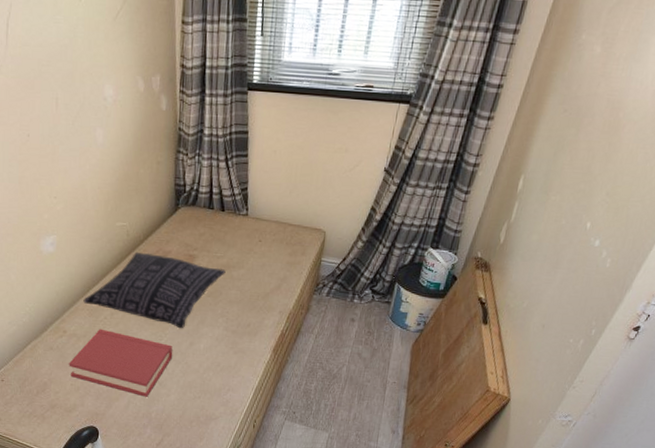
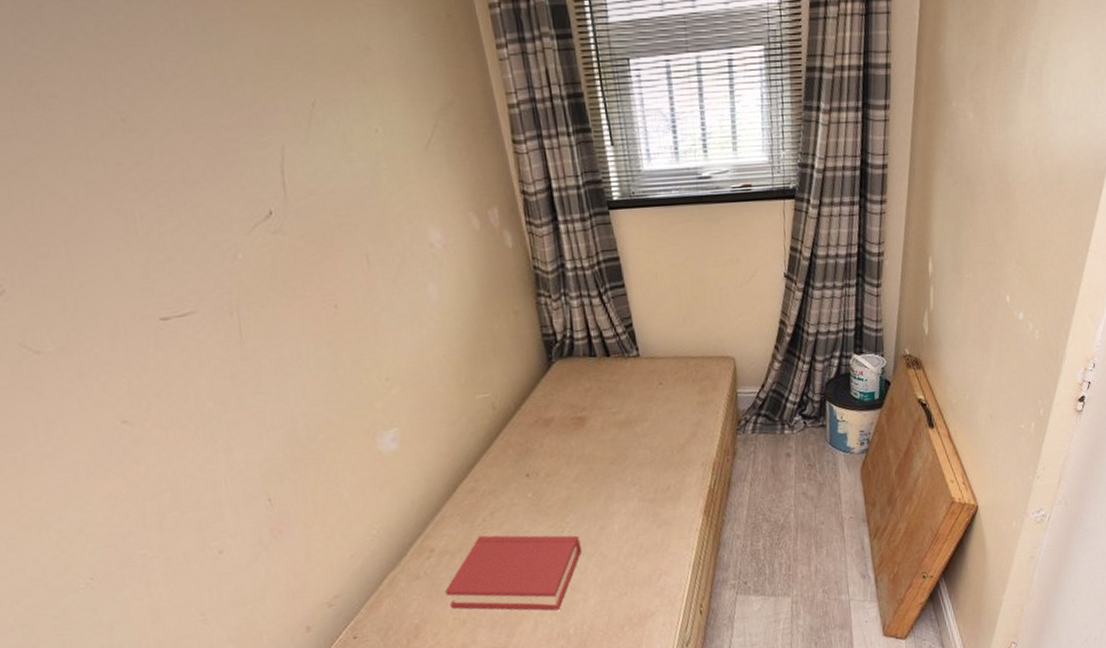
pillow: present [83,253,226,329] -> none [449,425,627,513]

